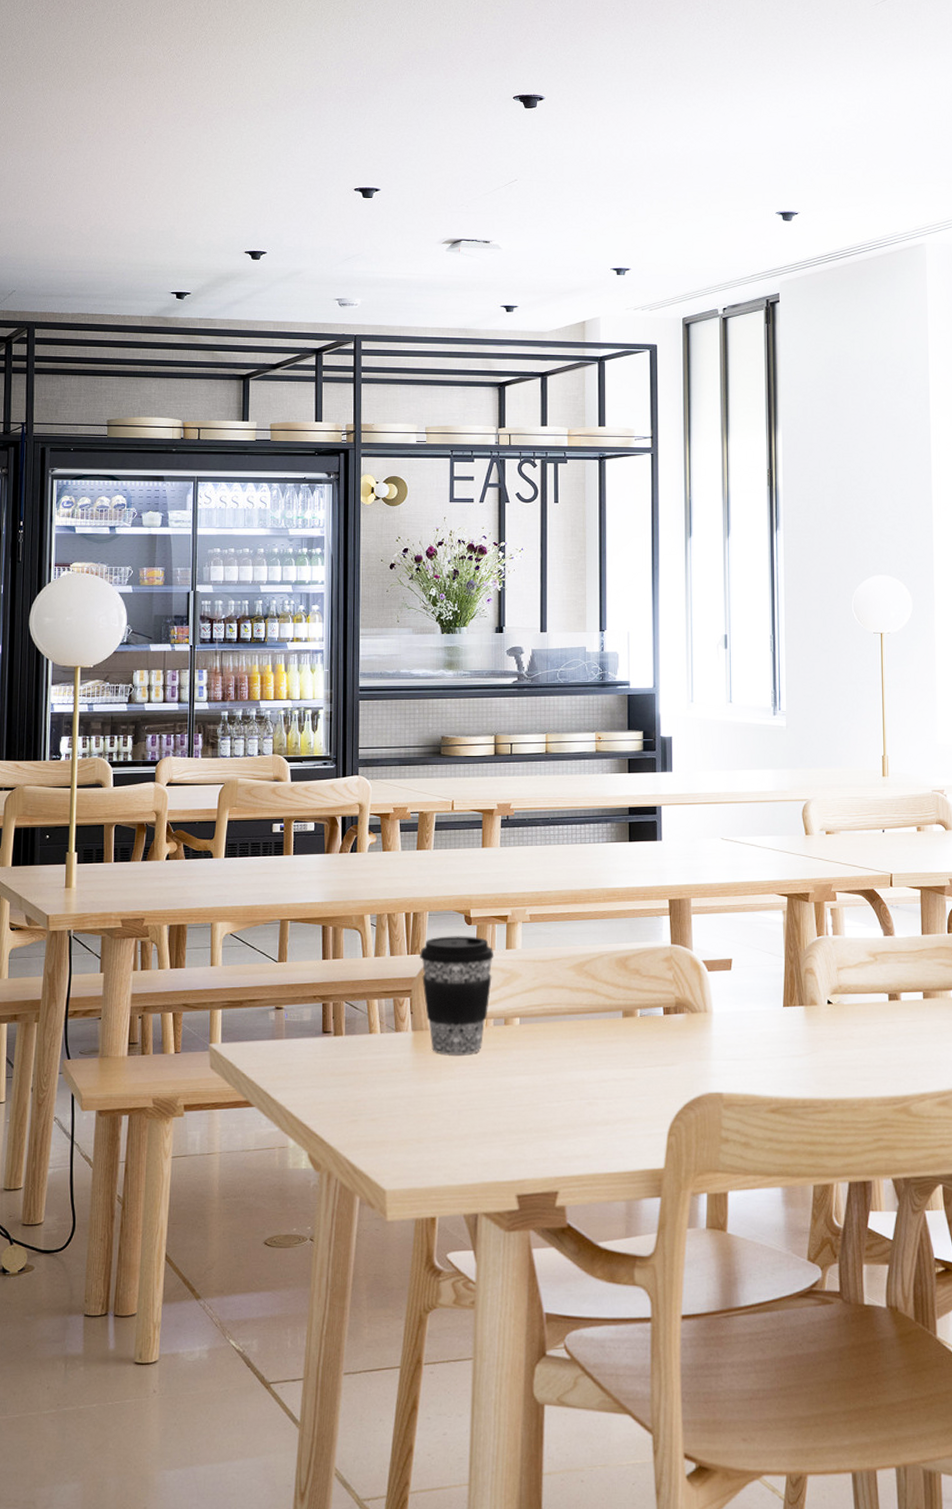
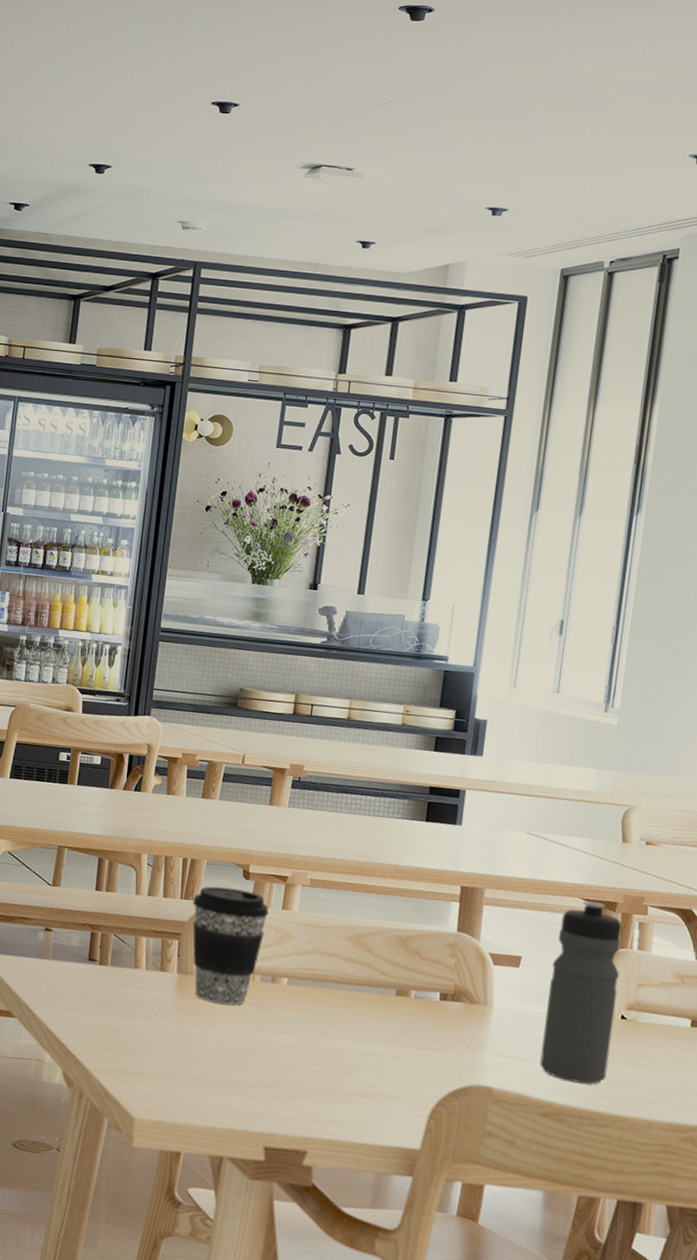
water bottle: none [760,895,822,1073] -> present [540,900,623,1084]

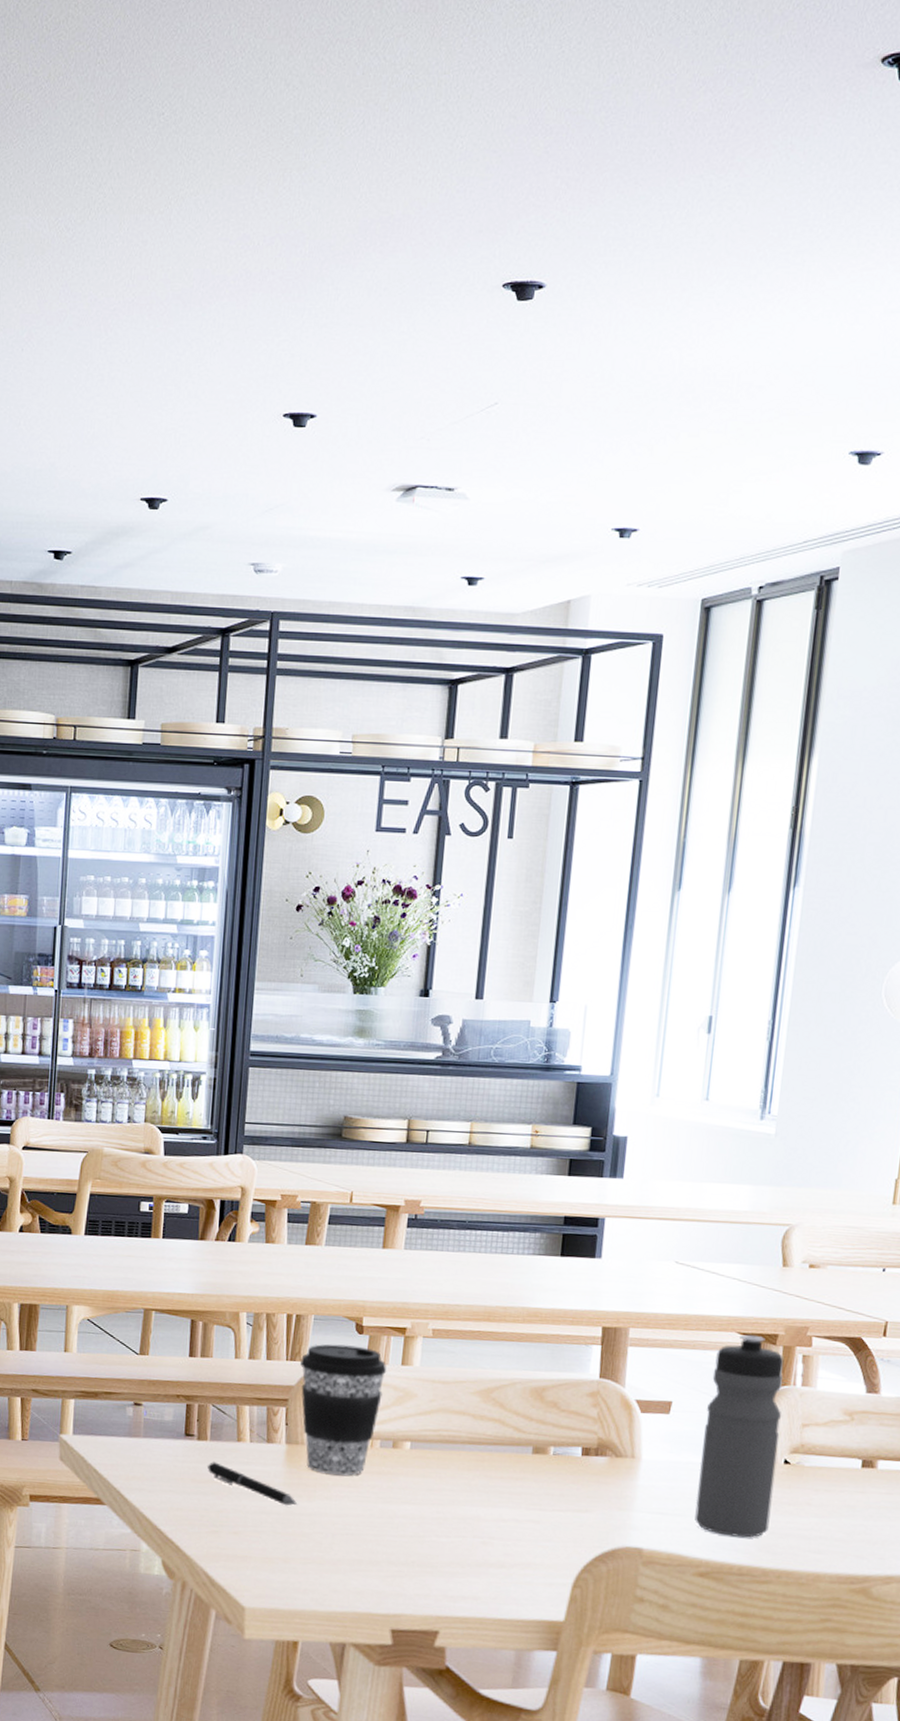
pen: none [107,985,186,1029] -> present [207,1462,298,1506]

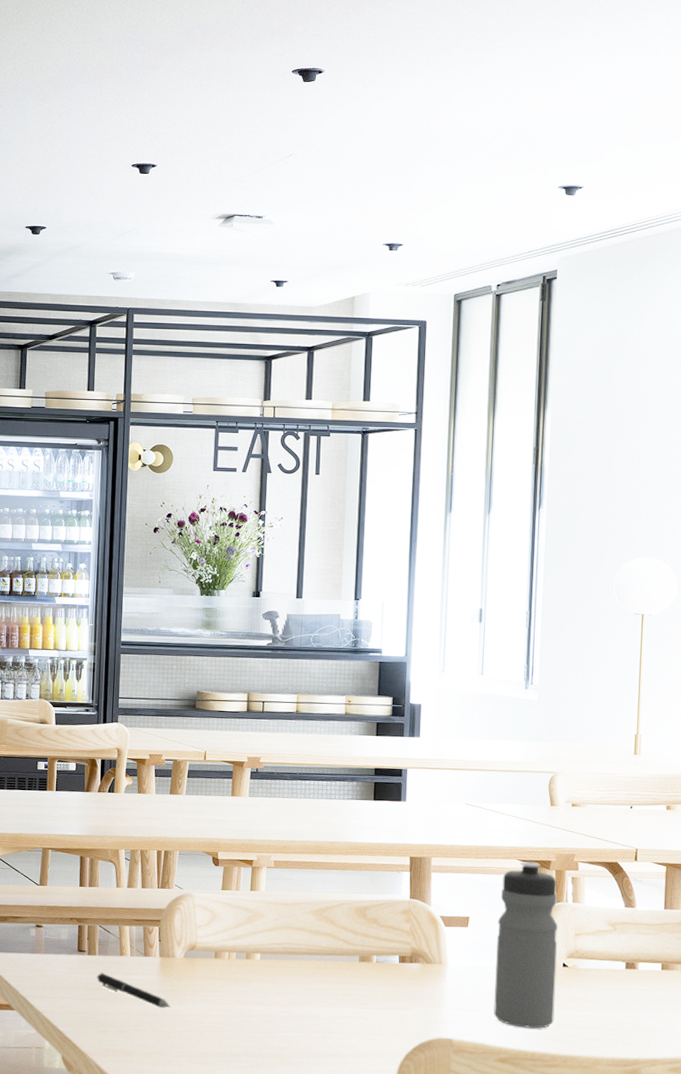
coffee cup: present [300,1344,387,1475] -> none [169,874,239,982]

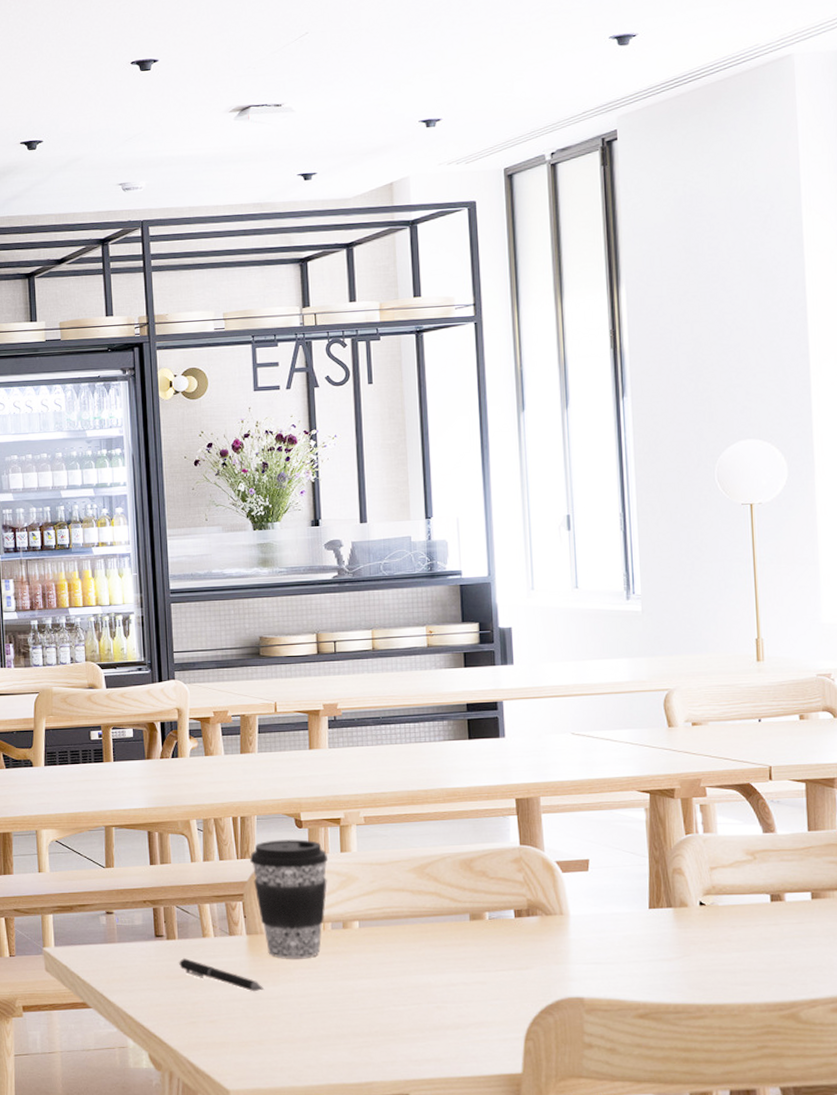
coffee cup: none [169,874,239,982] -> present [250,839,329,958]
water bottle: present [493,861,559,1029] -> none [621,791,696,978]

